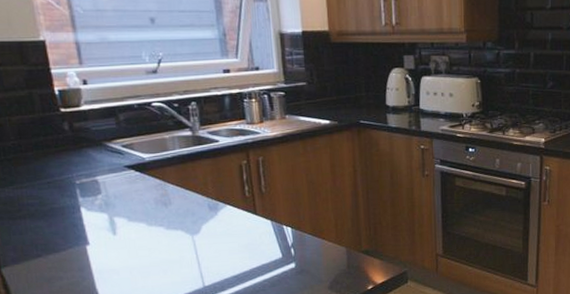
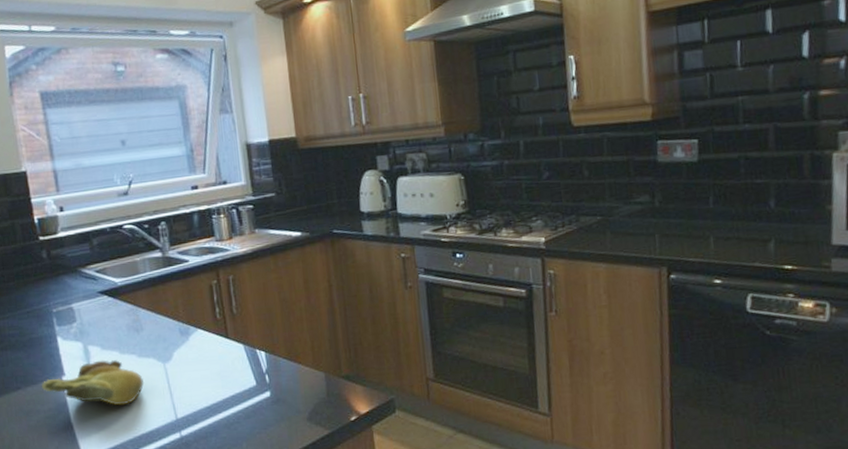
banana bunch: none [63,231,172,274] -> present [41,360,145,406]

